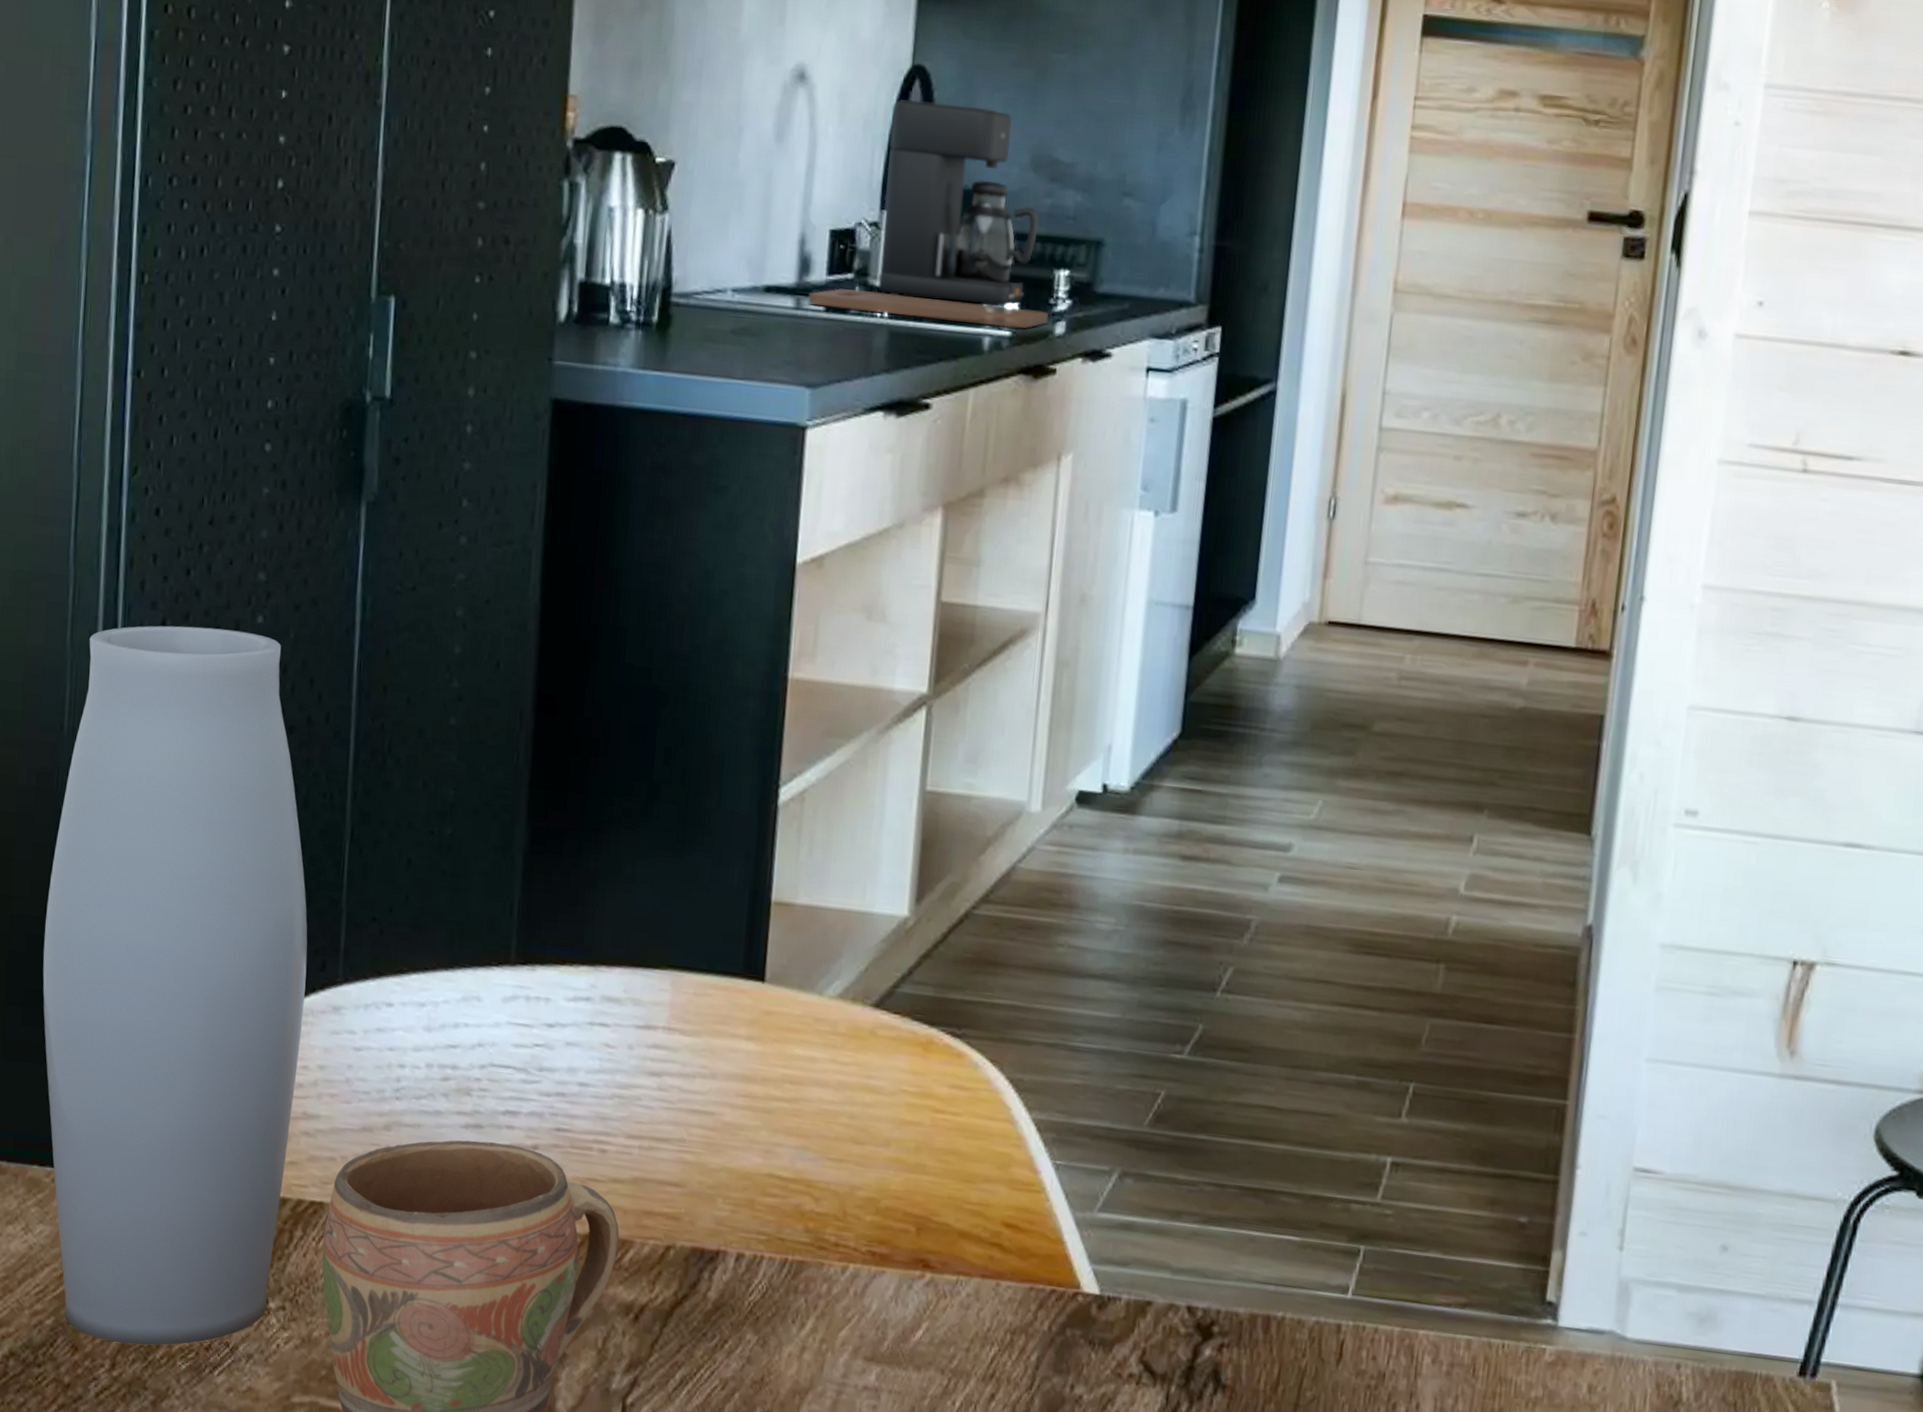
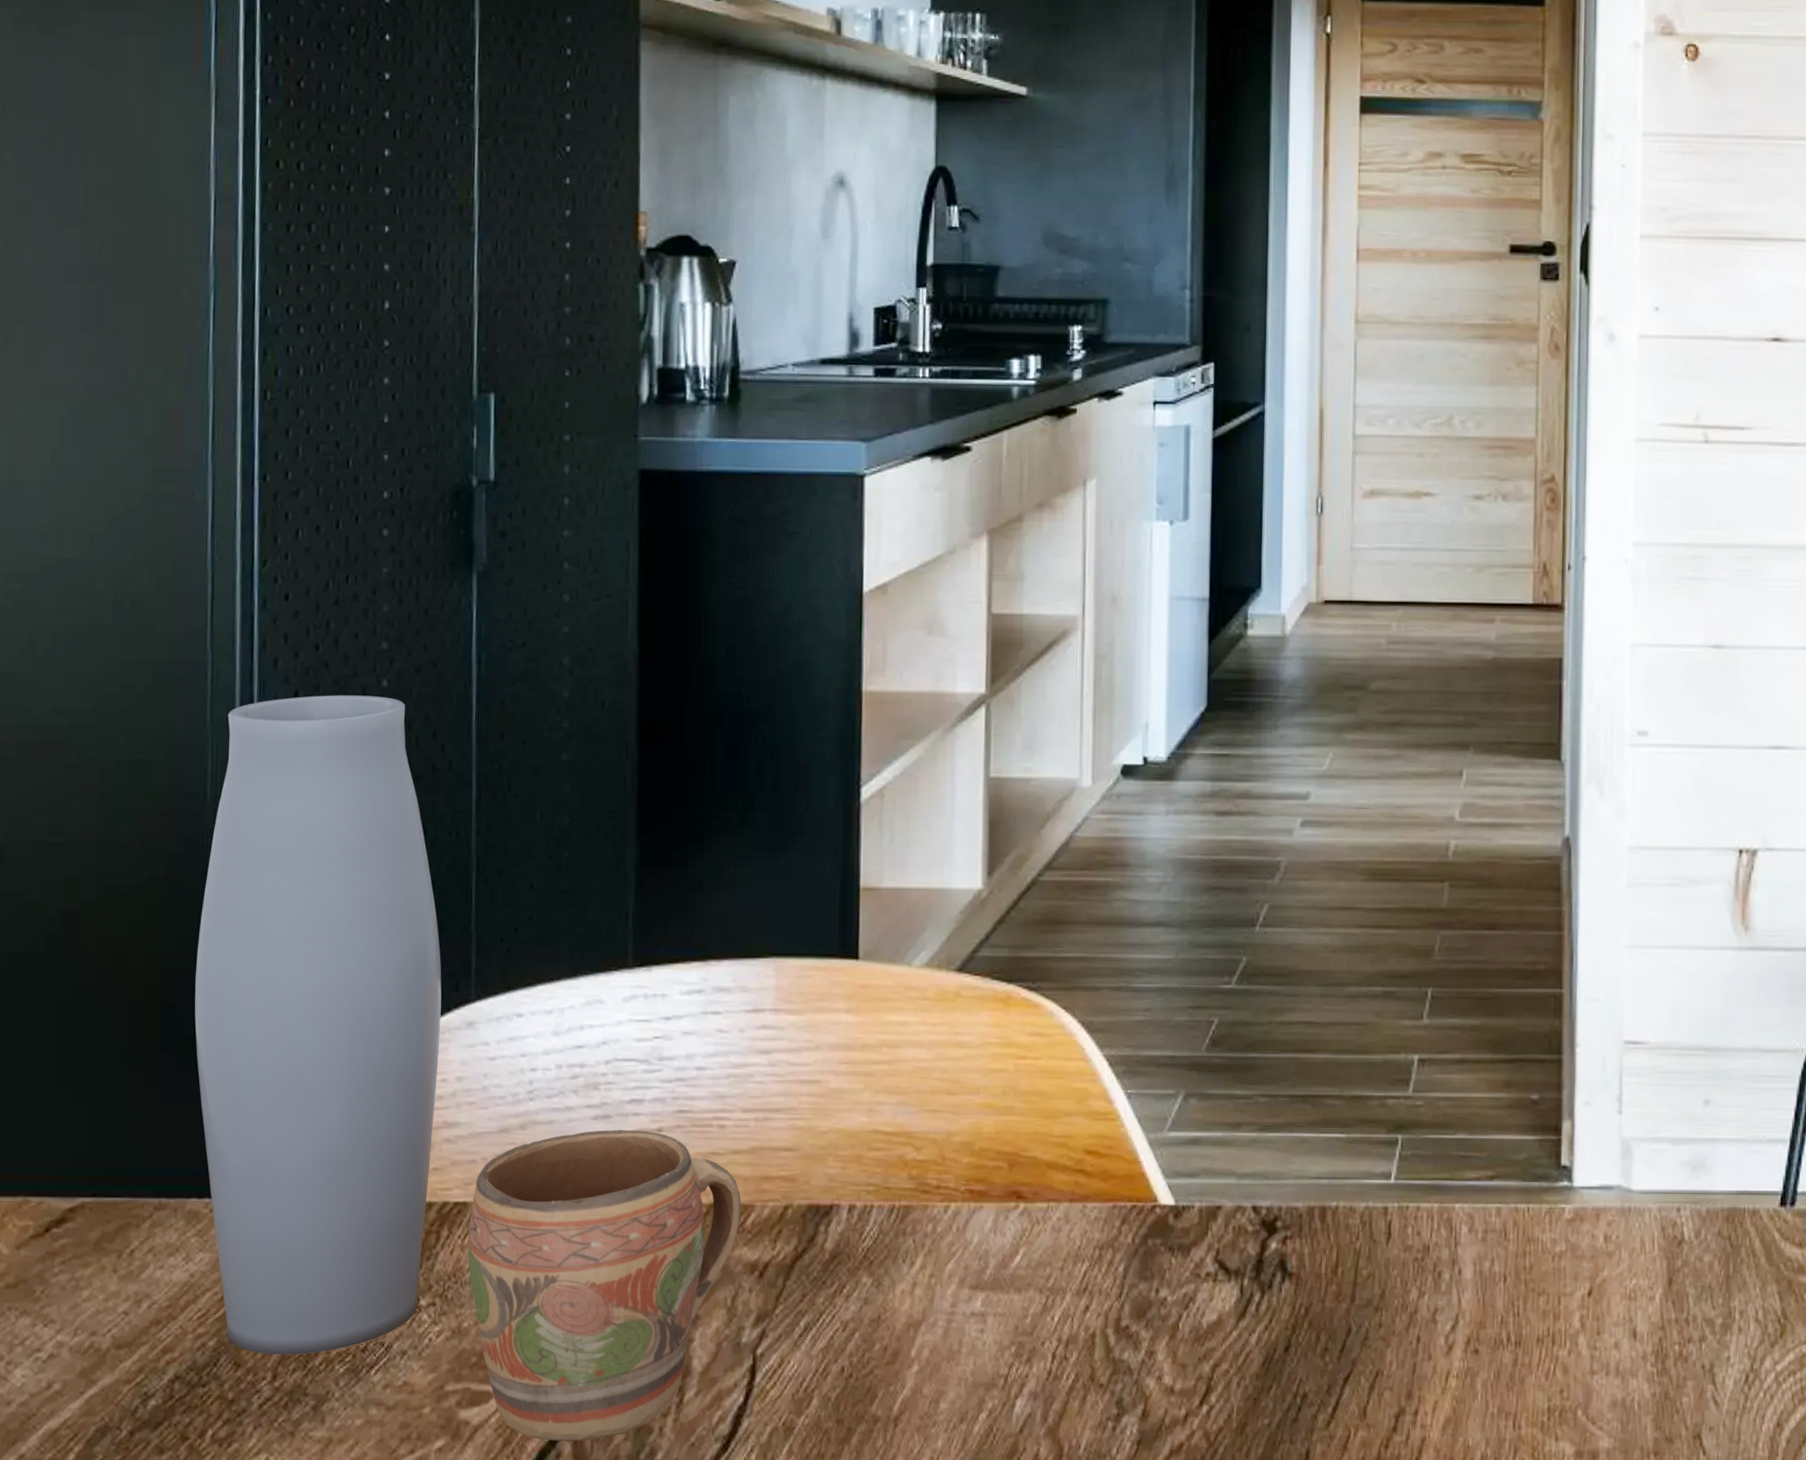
cutting board: present [808,288,1049,329] -> none [859,355,1067,378]
coffee maker: present [877,99,1039,307] -> none [918,195,1053,361]

